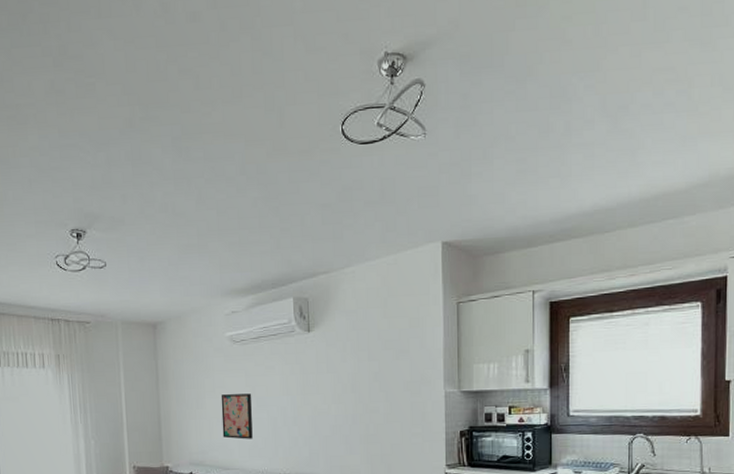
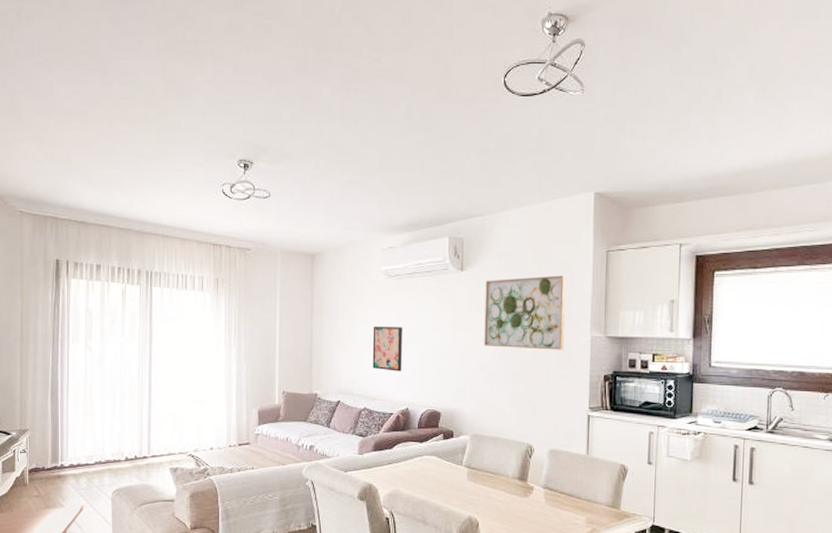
wall art: none [333,331,417,409] -> present [484,275,566,350]

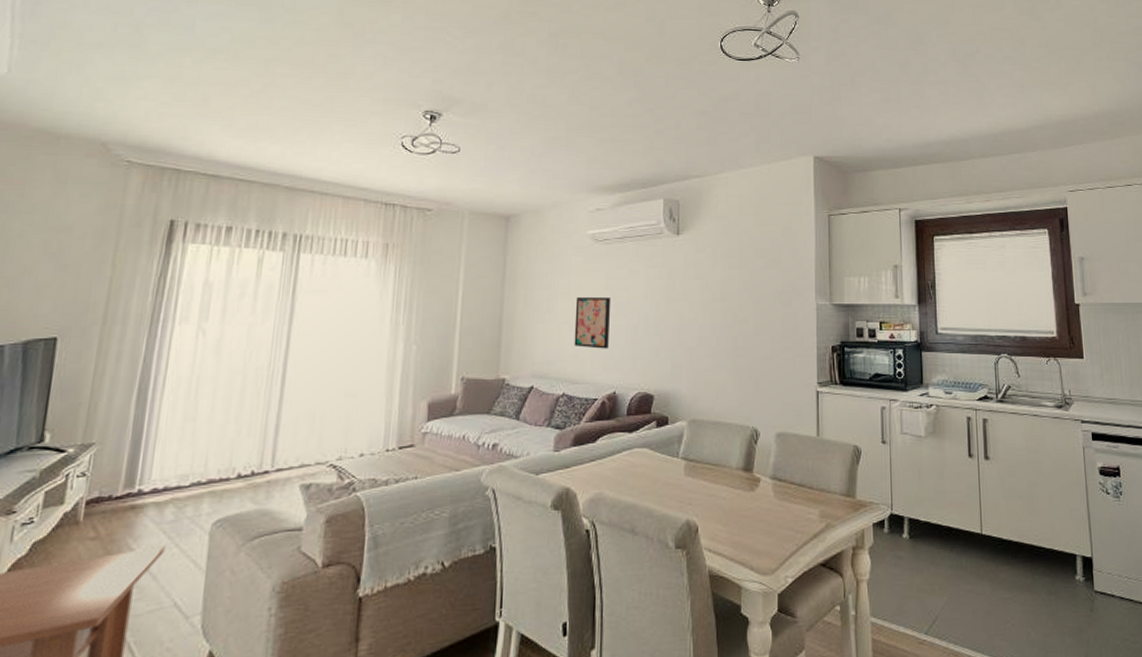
wall art: present [484,275,566,350] -> none [703,240,788,320]

